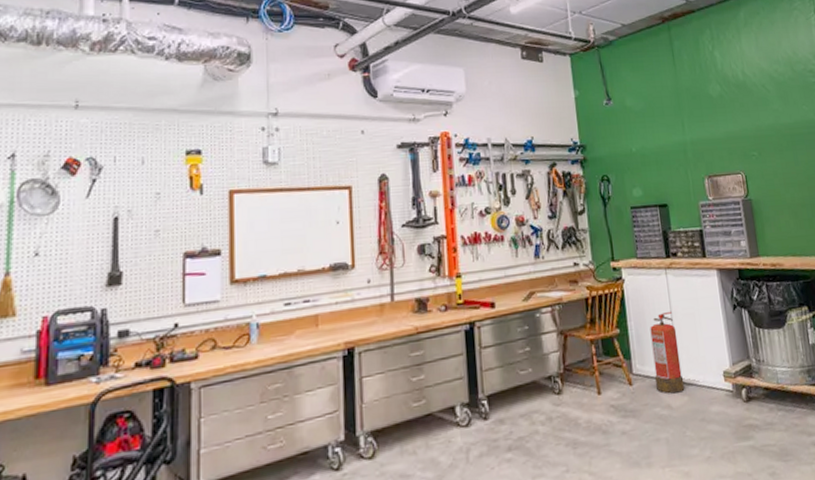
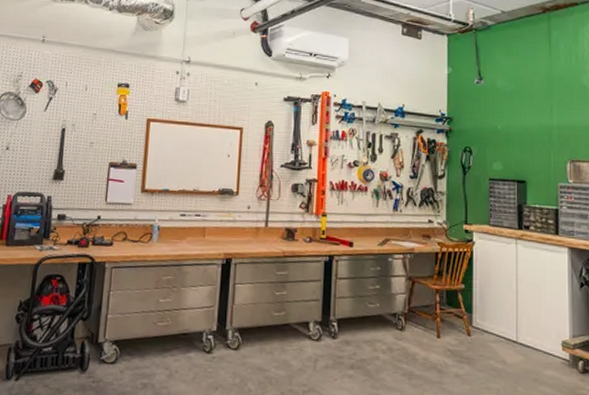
fire extinguisher: present [650,311,685,394] -> none [493,277,521,352]

